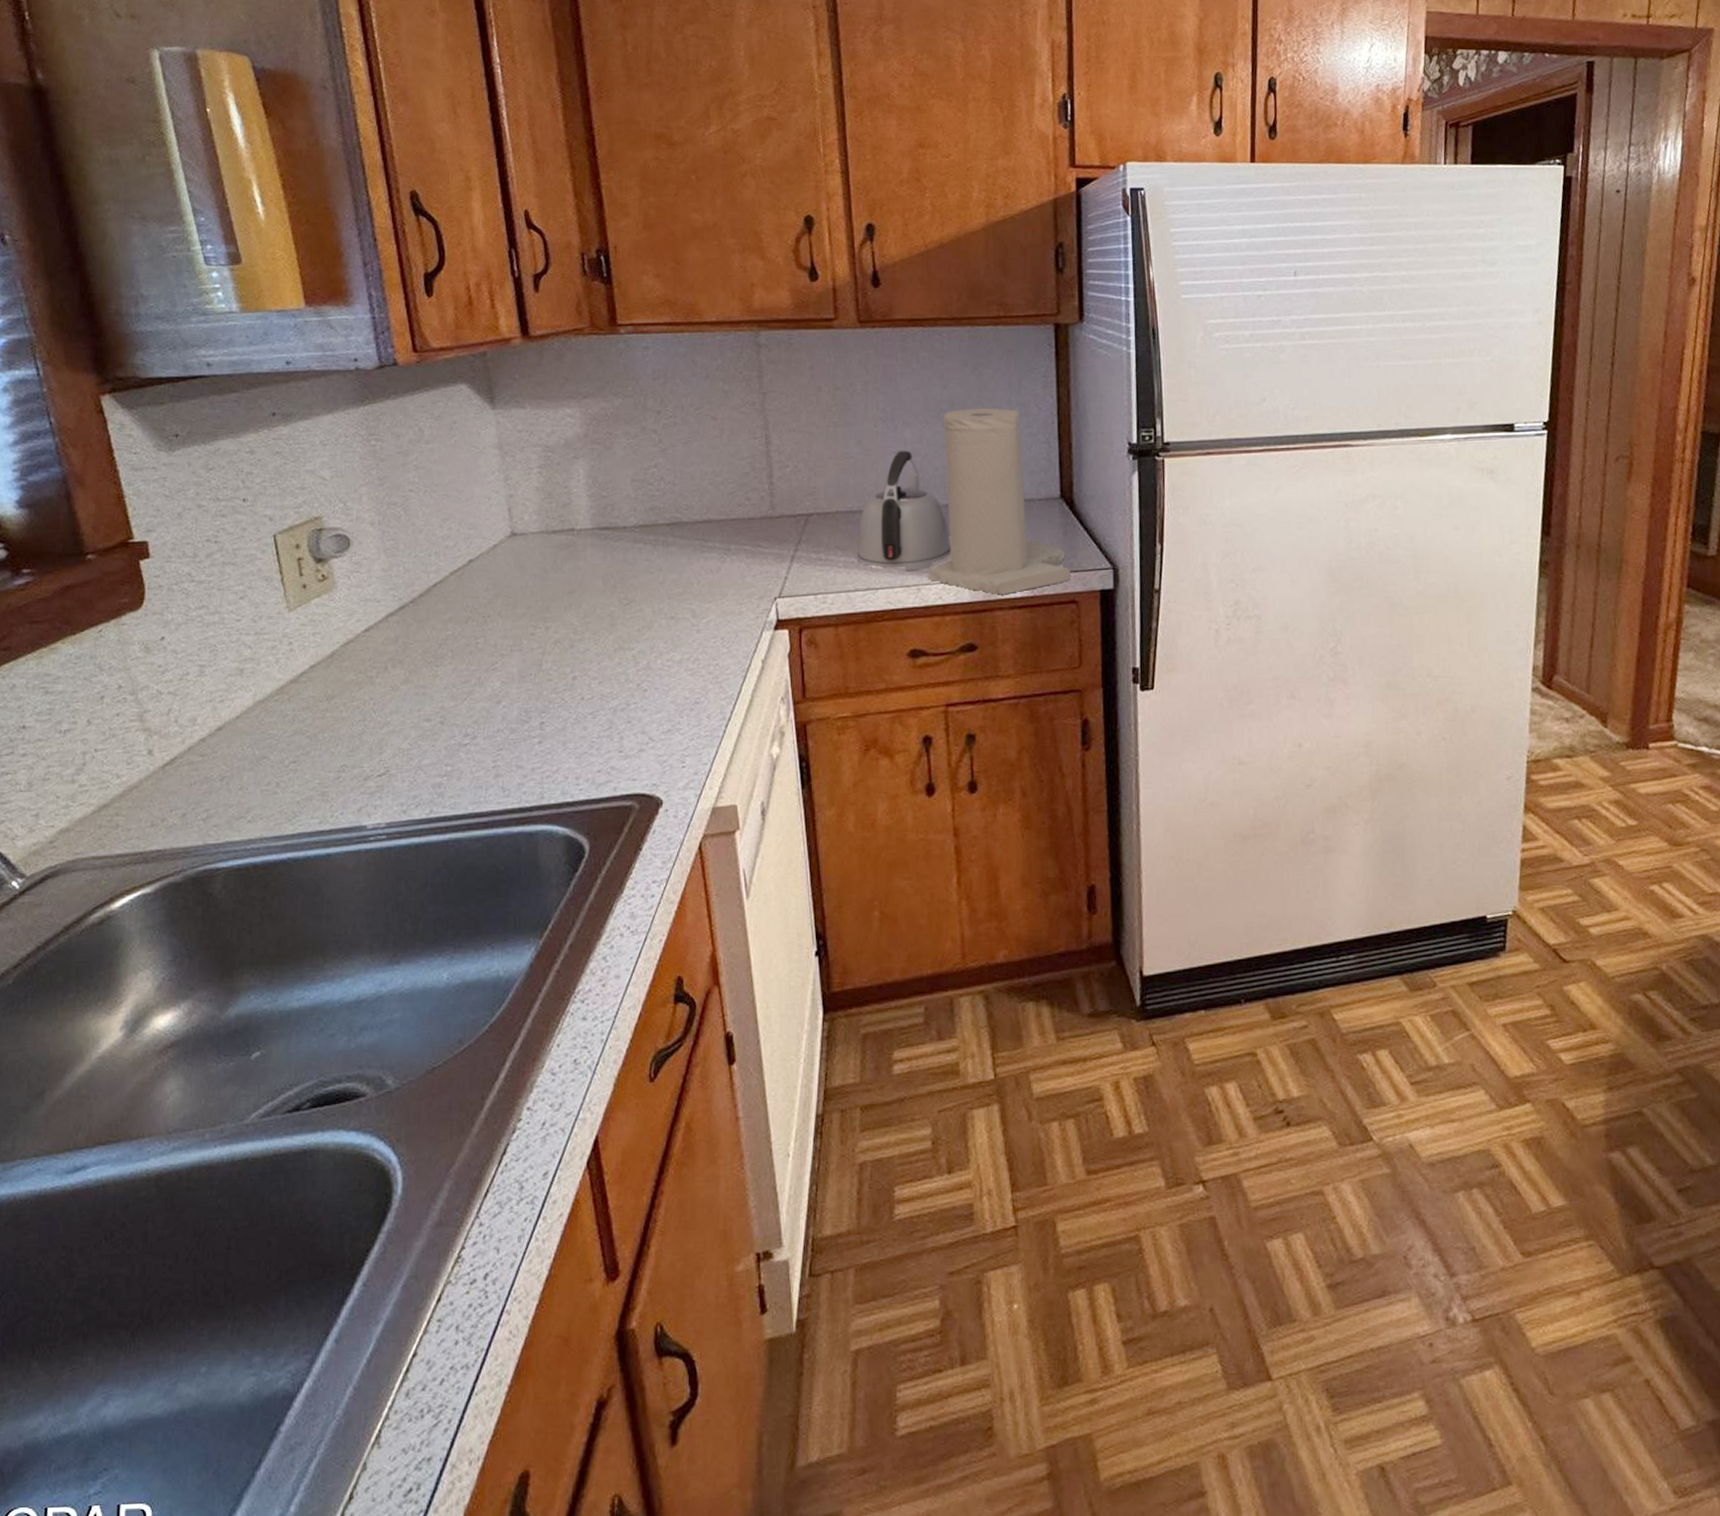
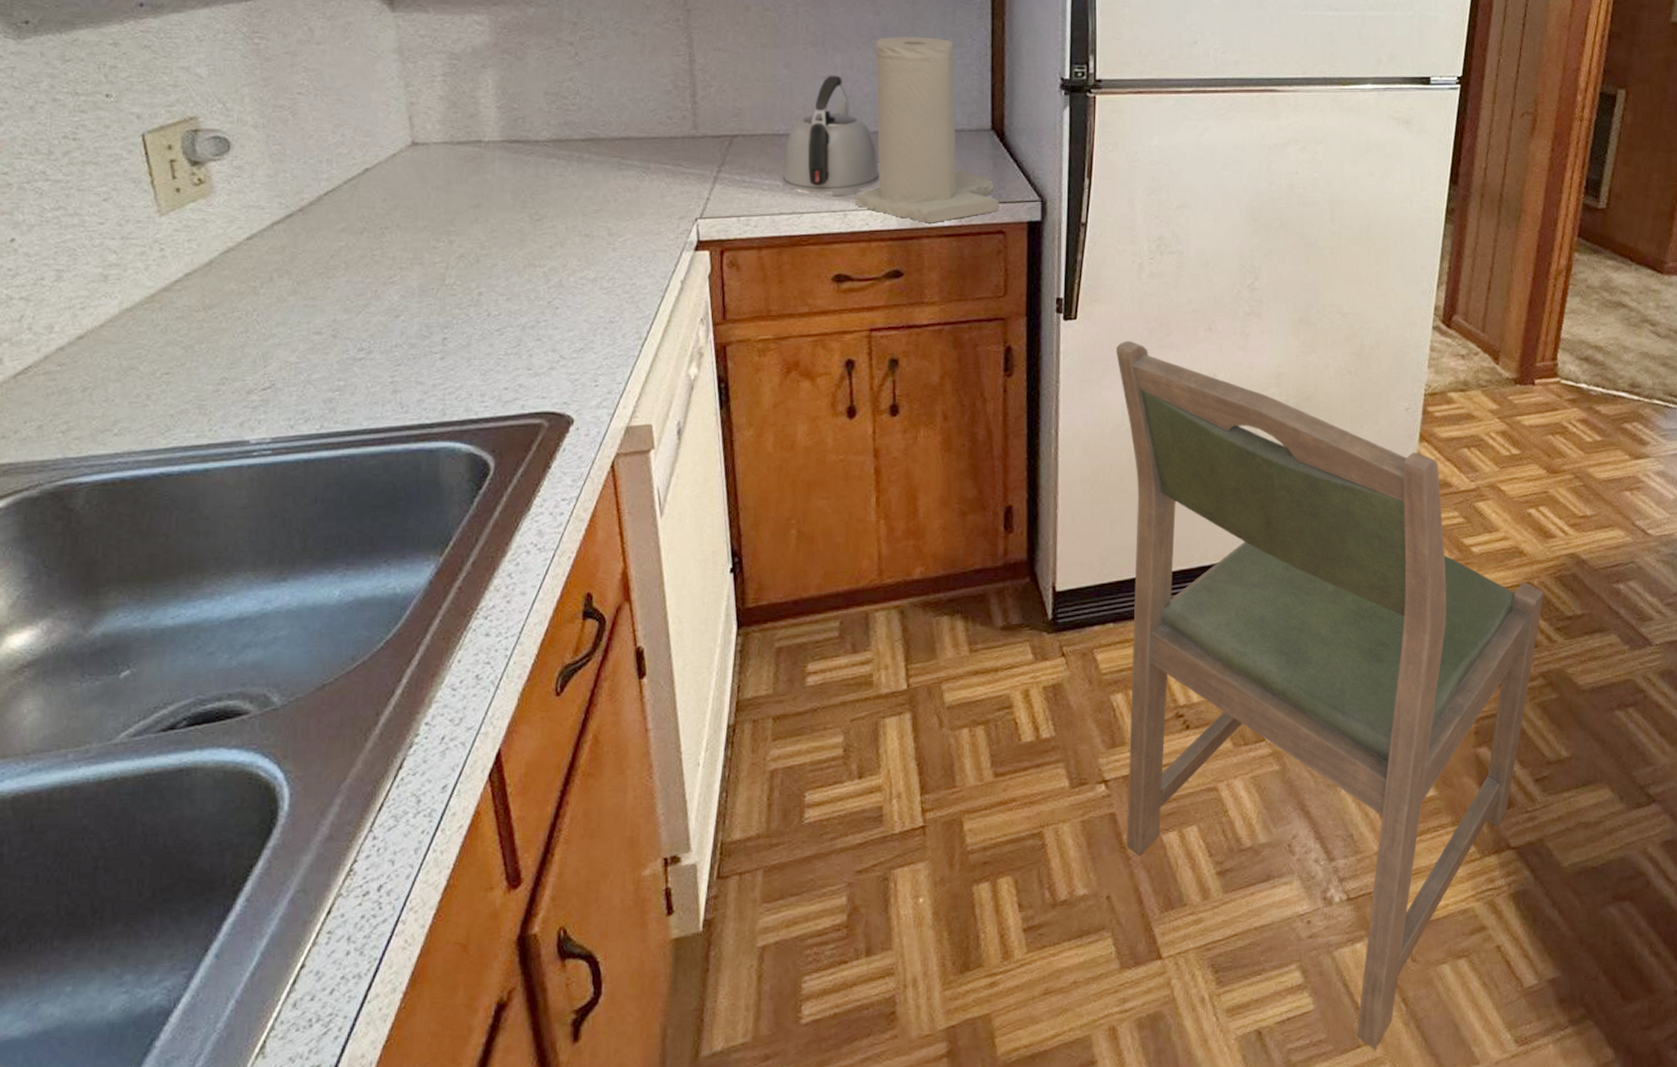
dining chair: none [1196,710,1675,1495] -> present [1116,340,1545,1051]

